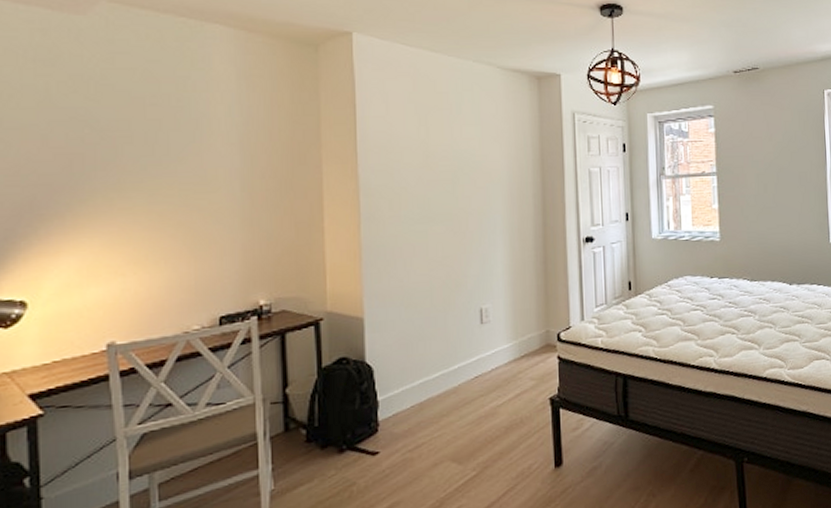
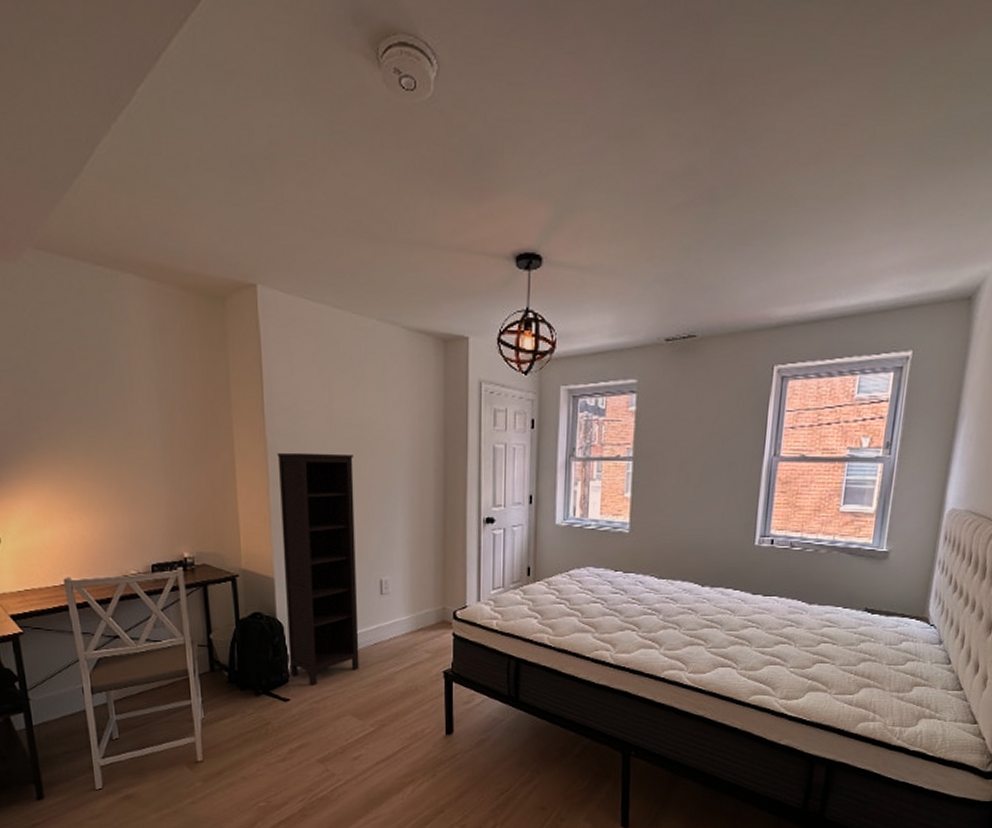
bookcase: none [370,185,459,433] -> present [277,452,359,686]

